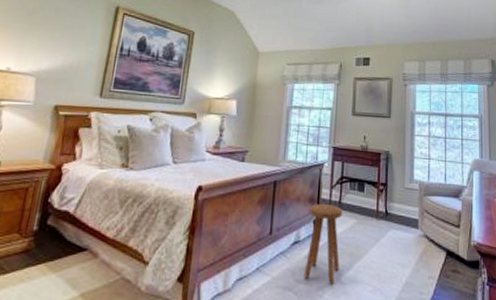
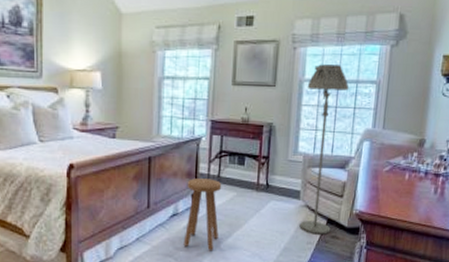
floor lamp: none [418,99,455,268] -> present [299,63,349,235]

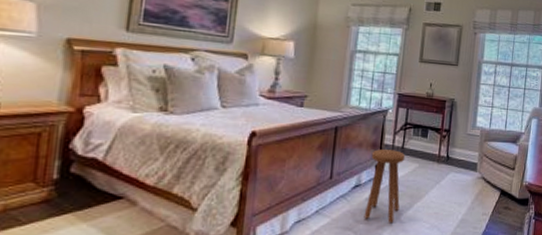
floor lamp: present [299,63,349,235] -> none [476,49,521,206]

